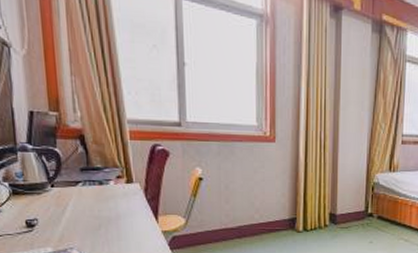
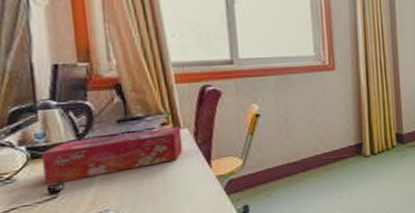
tissue box: none [21,180,135,219] -> present [42,125,183,186]

